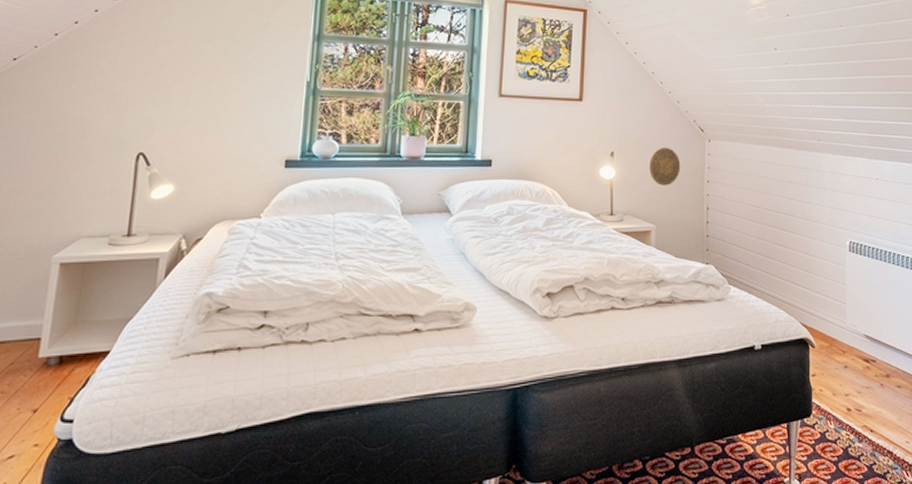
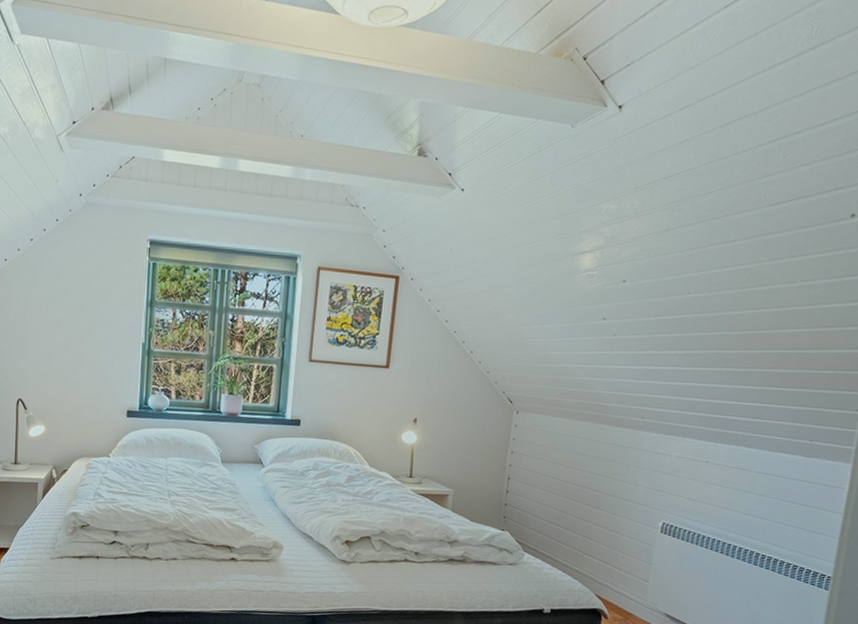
decorative plate: present [649,147,681,186] -> none [451,416,485,454]

